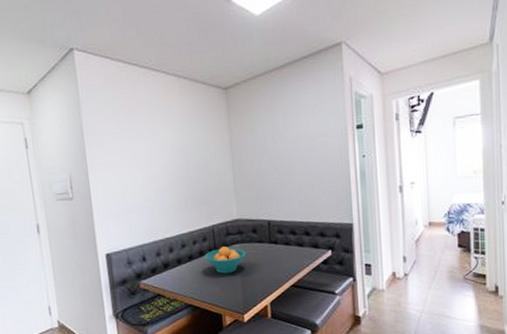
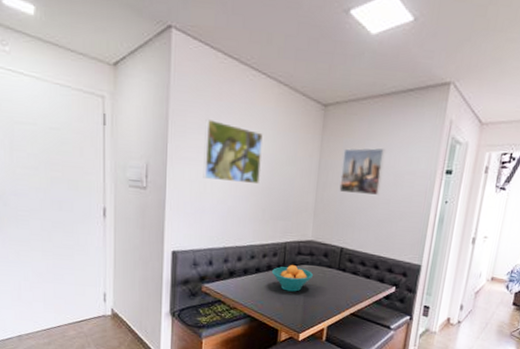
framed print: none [117,123,178,179] -> present [203,119,263,185]
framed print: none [251,116,296,167] -> present [339,147,386,196]

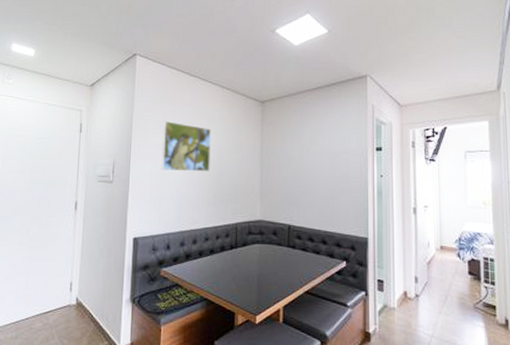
fruit bowl: present [271,265,313,292] -> none [224,245,264,272]
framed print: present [339,147,386,196] -> none [281,132,320,175]

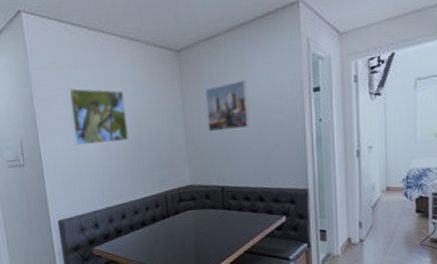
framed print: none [281,132,320,175] -> present [205,79,250,132]

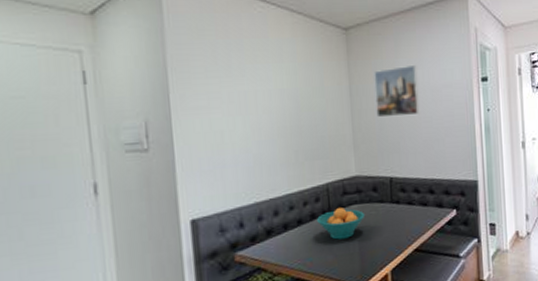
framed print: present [67,88,130,145] -> none [212,60,287,127]
fruit bowl: none [156,213,199,240] -> present [316,208,364,240]

